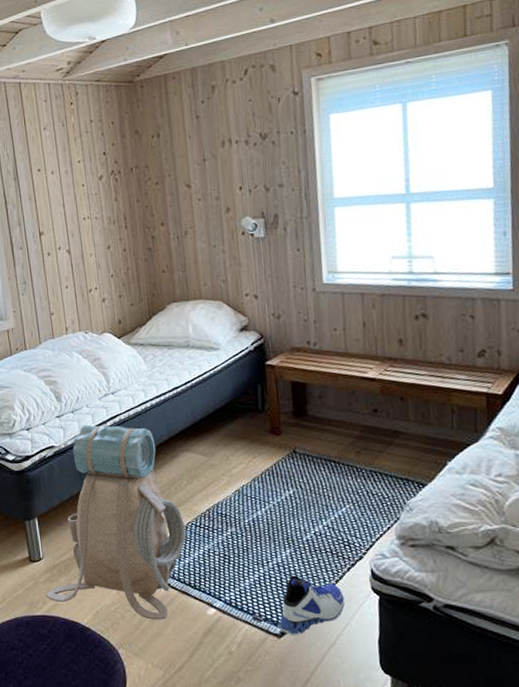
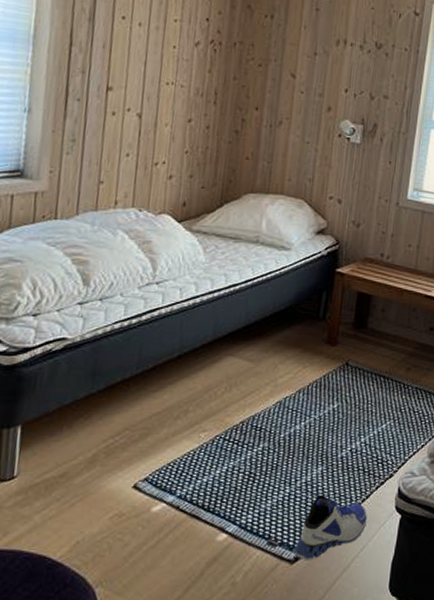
backpack: present [45,424,186,620] -> none [9,316,212,550]

